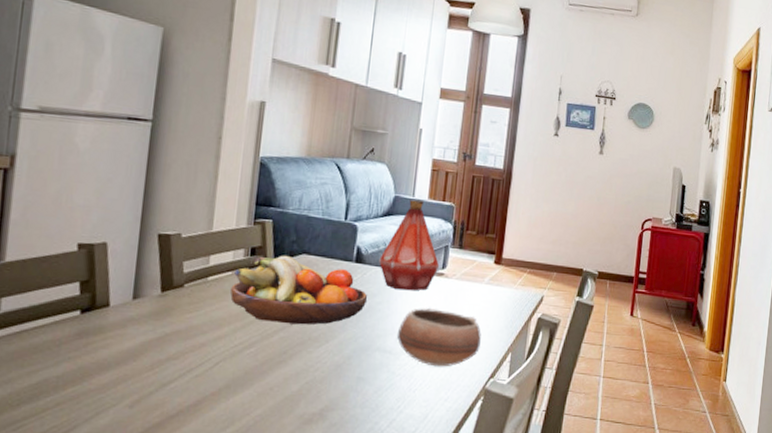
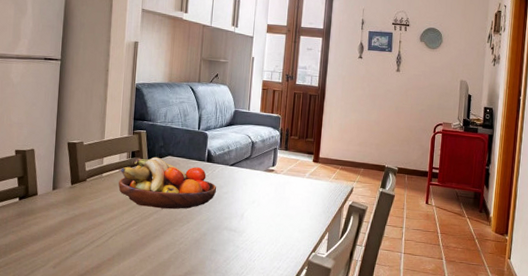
bottle: present [379,199,440,291] -> none [224,112,271,184]
bowl: present [396,308,482,367] -> none [239,197,304,243]

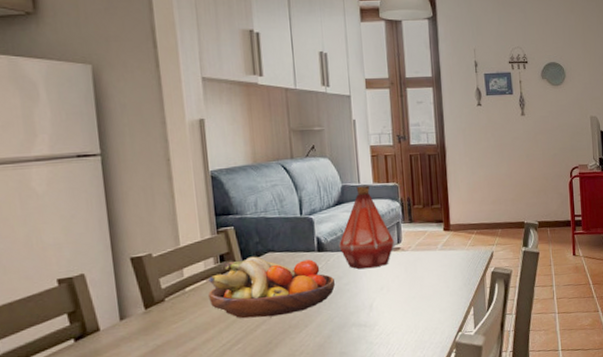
bottle: none [224,112,271,184] -> present [339,184,395,269]

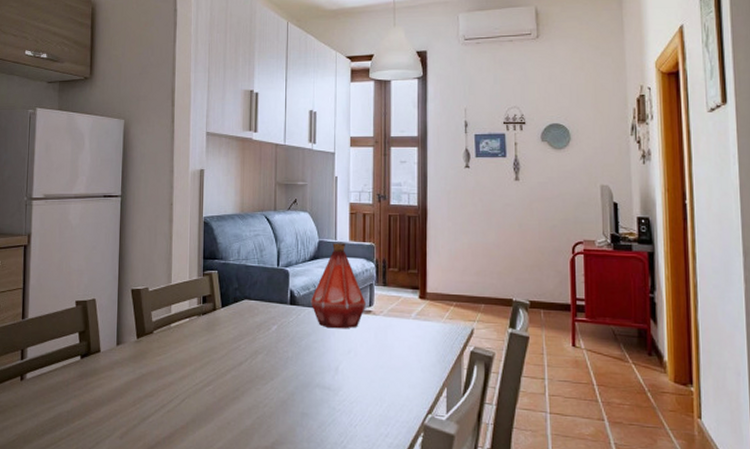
fruit bowl: present [209,256,336,319] -> none [189,301,304,364]

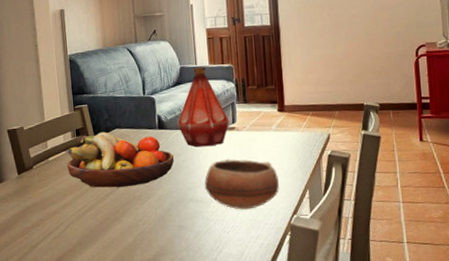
fruit bowl: none [189,301,304,364] -> present [67,131,175,188]
bowl: none [333,345,414,403] -> present [204,159,279,210]

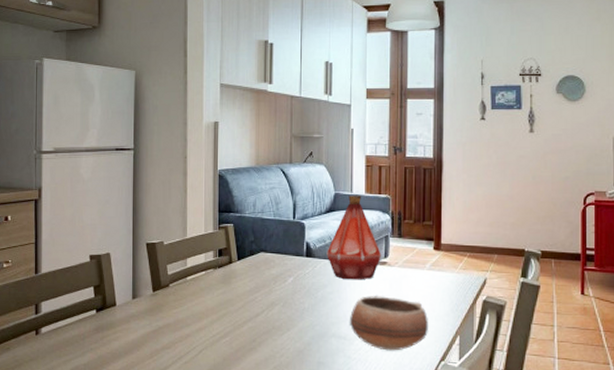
fruit bowl: present [67,131,175,188] -> none [206,254,320,316]

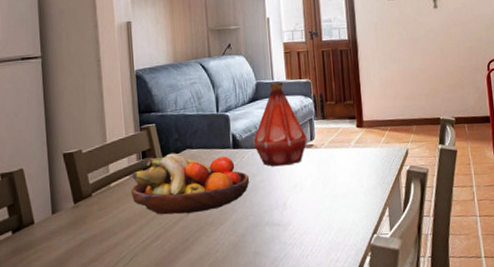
fruit bowl: none [206,254,320,316] -> present [131,152,250,215]
bowl: present [349,296,428,351] -> none [281,178,359,232]

